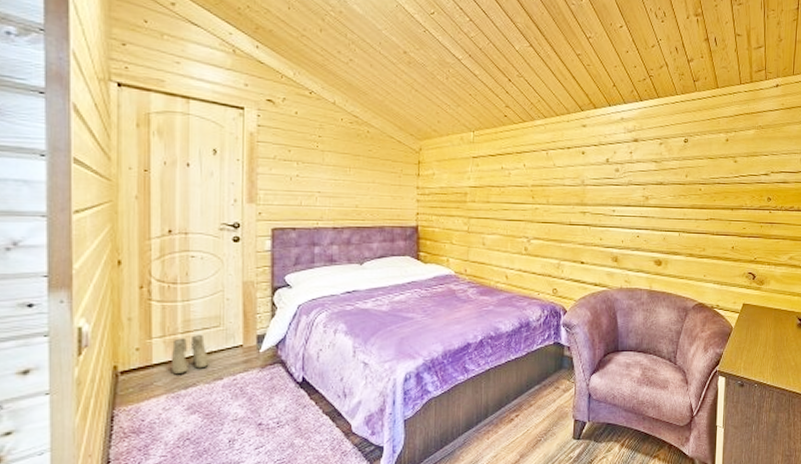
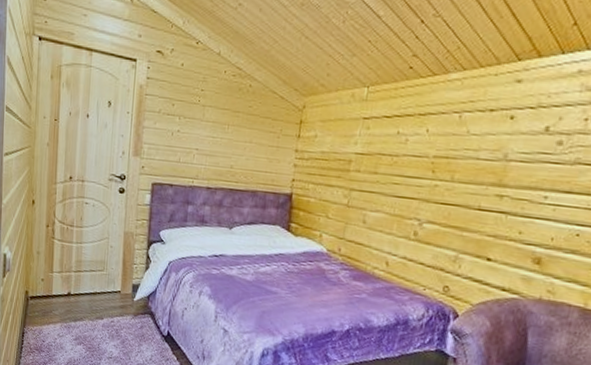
boots: present [170,335,209,375] -> none [65,275,94,308]

